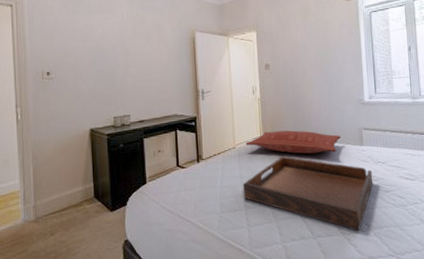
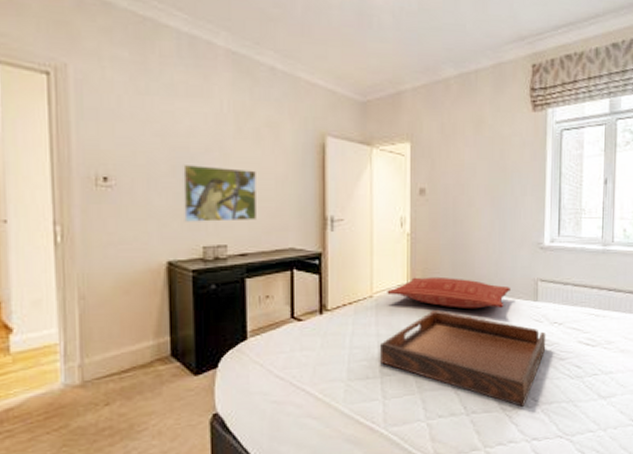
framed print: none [99,59,149,100] -> present [183,163,256,222]

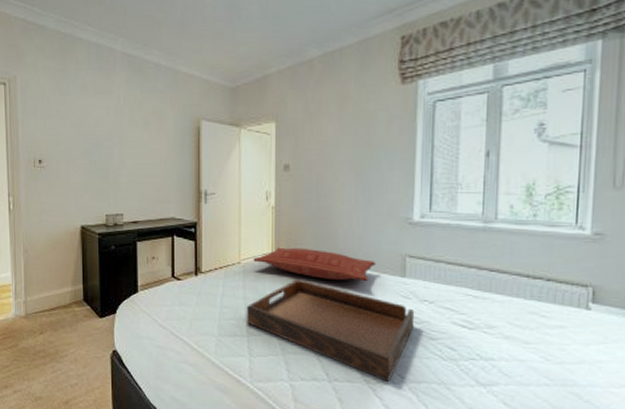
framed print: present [183,163,256,222] -> none [92,148,145,195]

